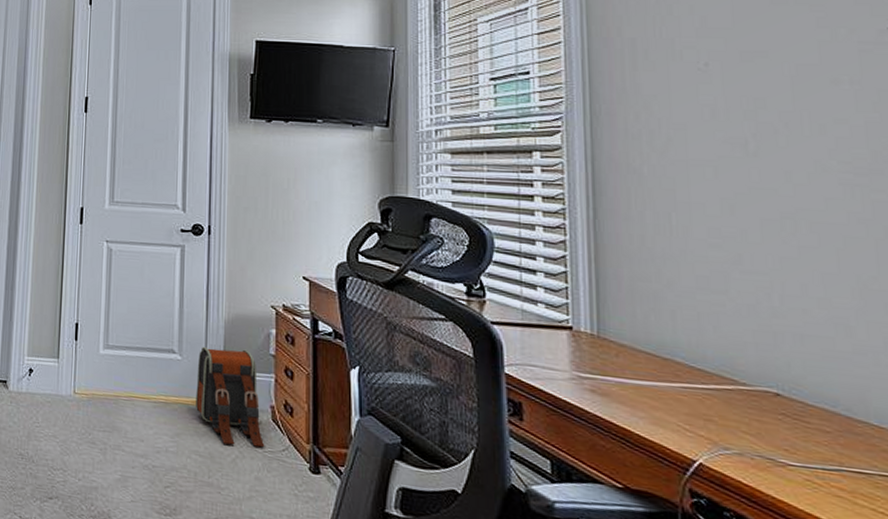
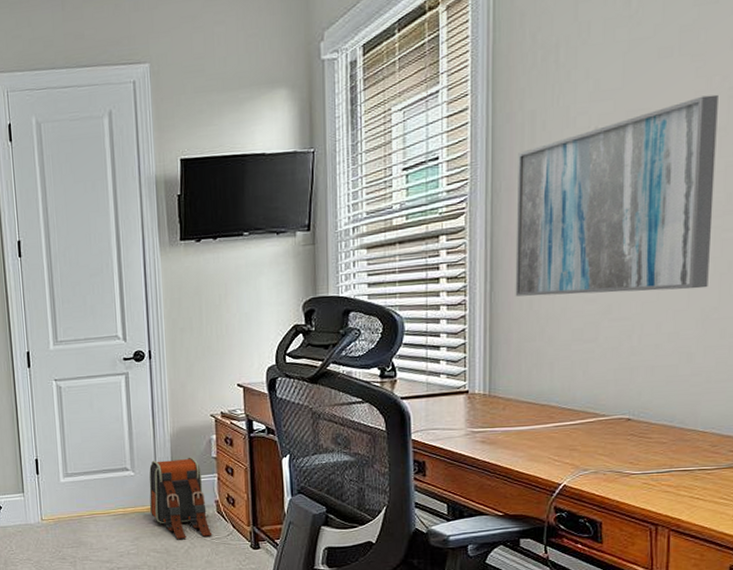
wall art: none [619,46,862,253] -> present [515,94,718,297]

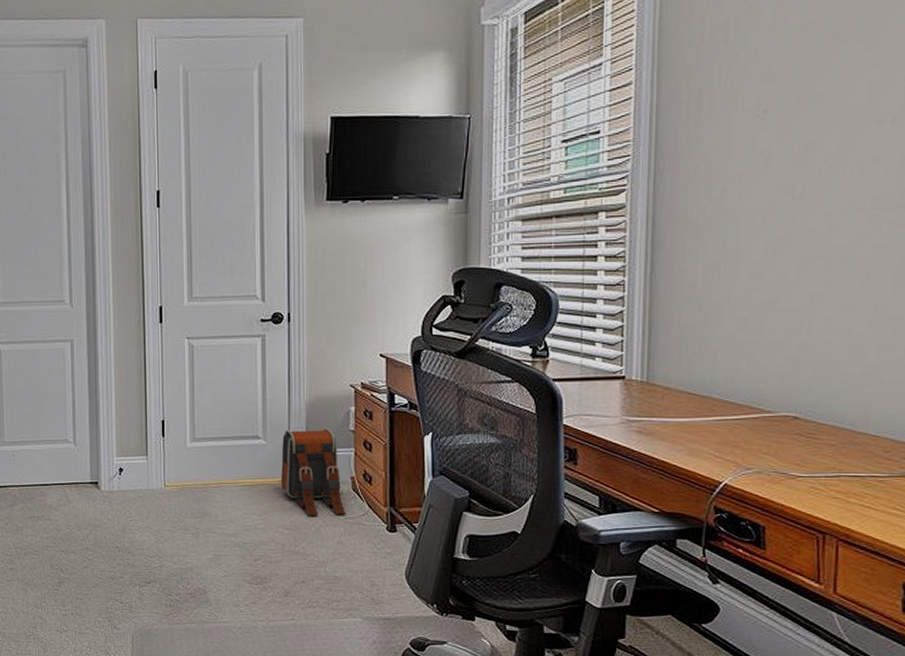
wall art: present [515,94,718,297] -> none [677,84,893,284]

